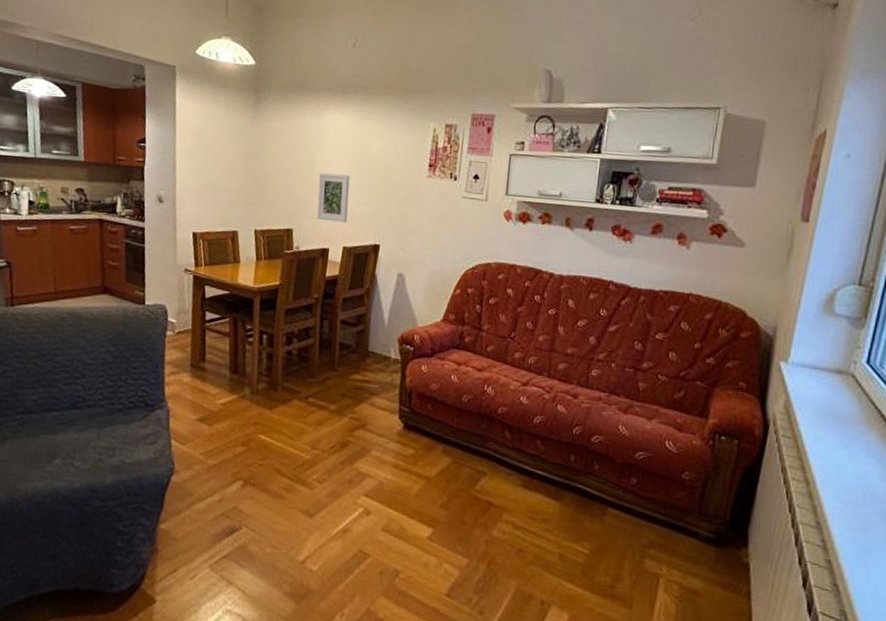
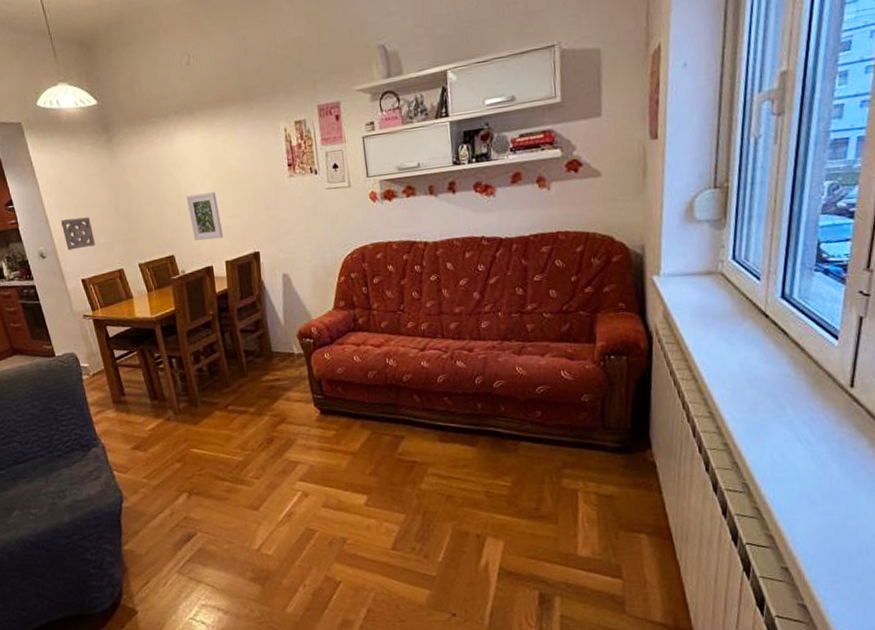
wall ornament: none [187,169,218,202] -> present [61,217,95,251]

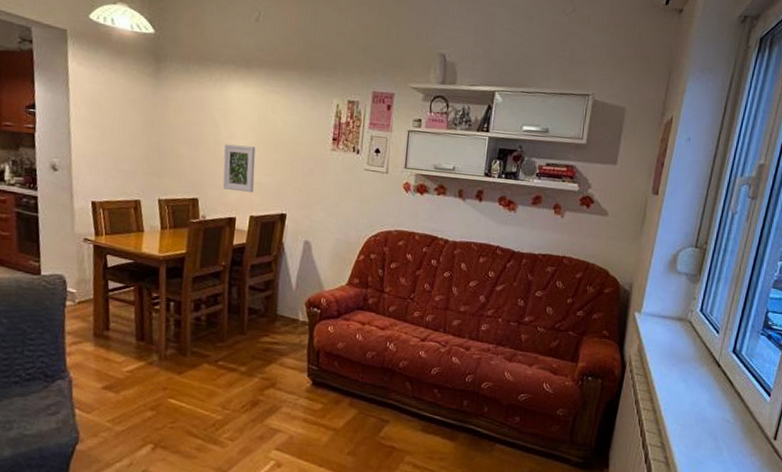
wall ornament: present [61,217,95,251] -> none [84,137,118,171]

